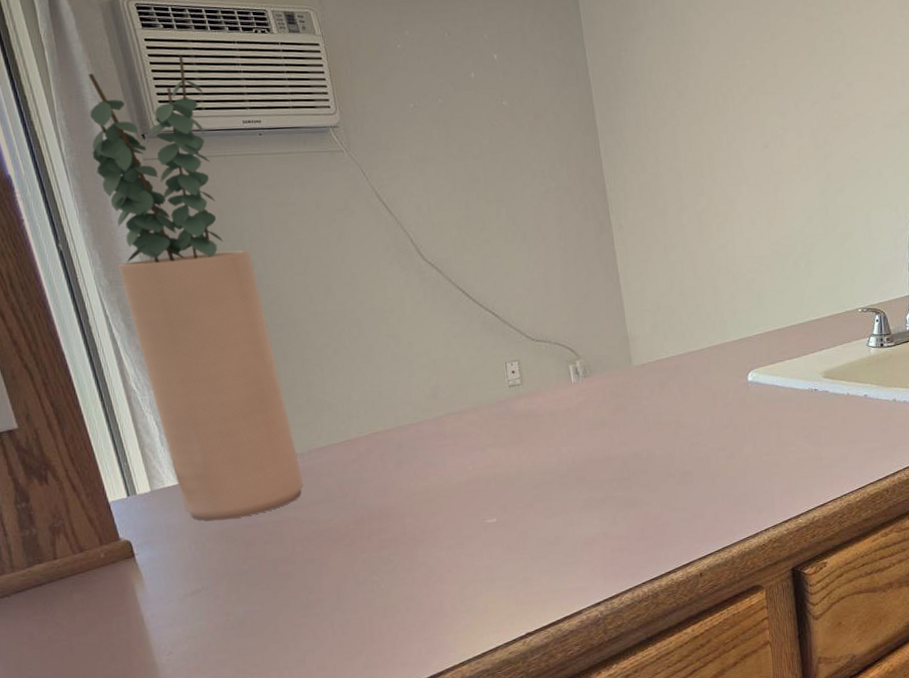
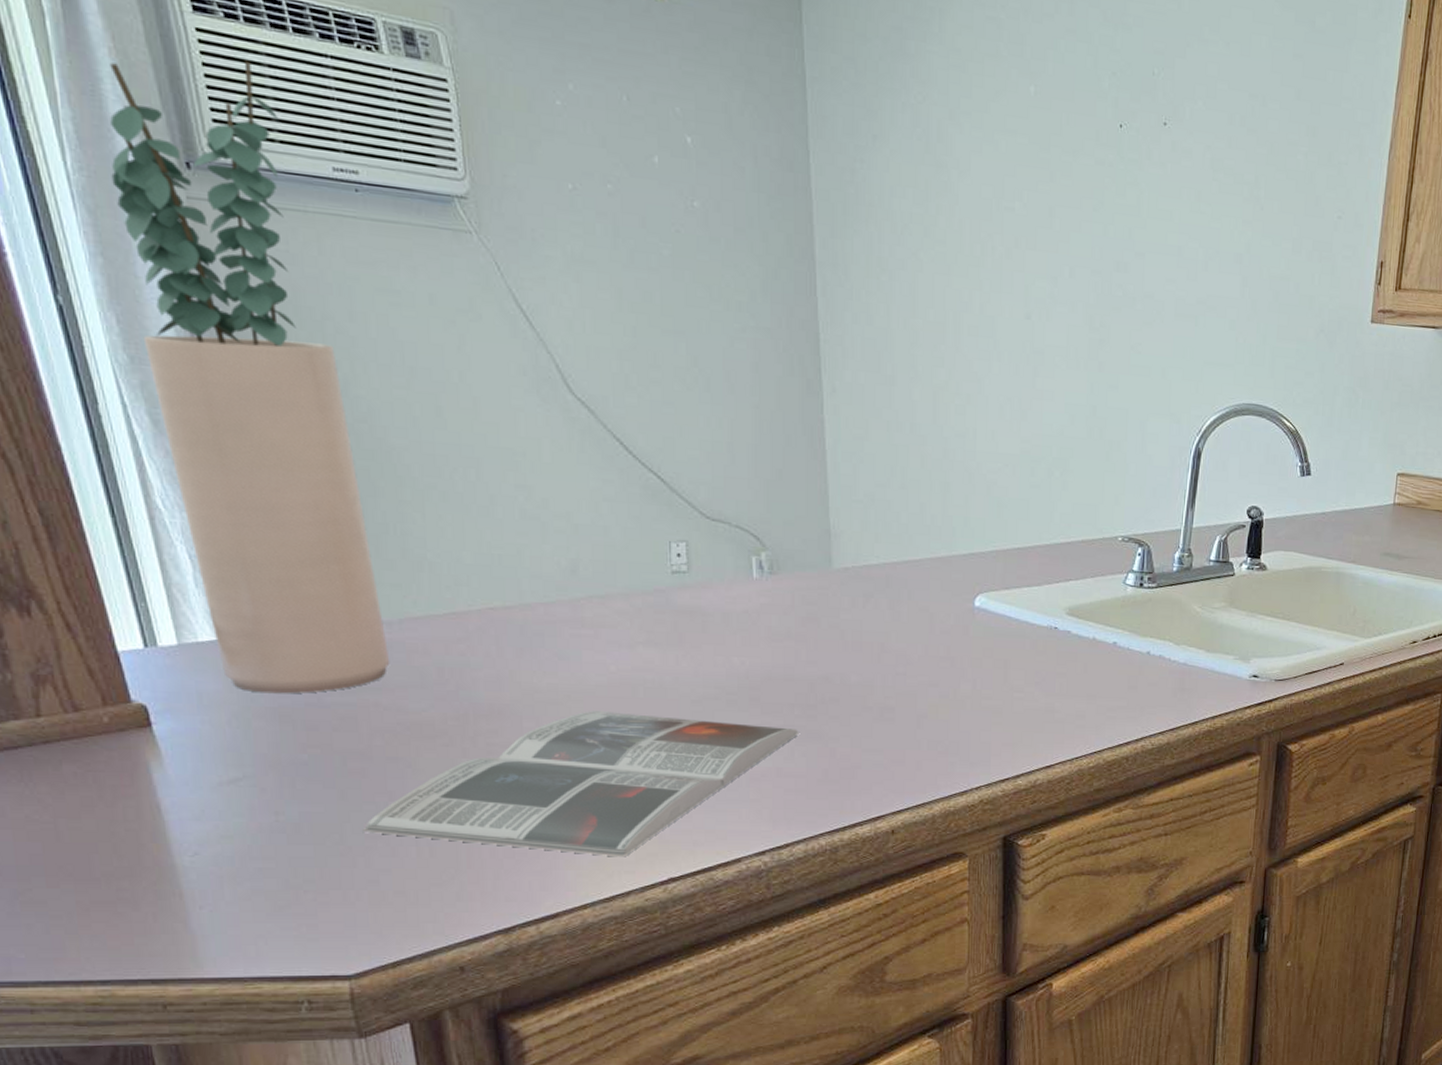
magazine: none [291,499,620,622] -> present [362,711,800,857]

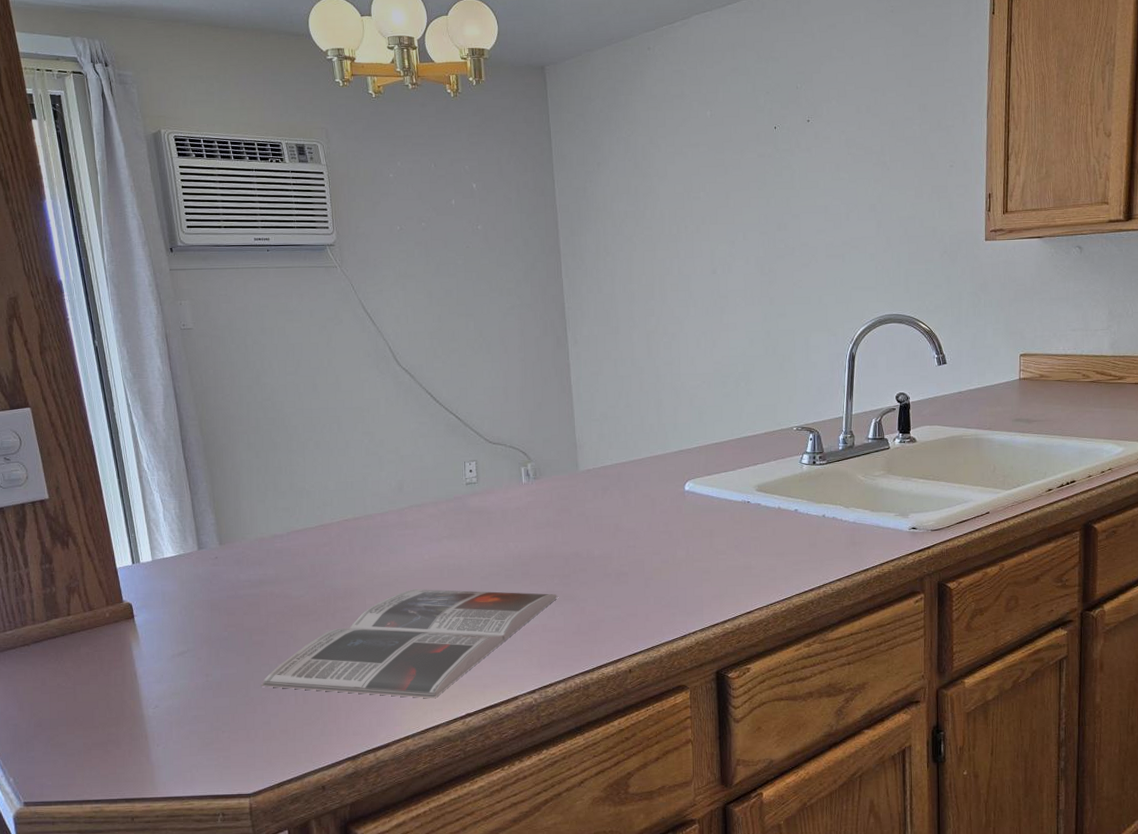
vase: present [109,60,390,694] -> none [128,180,281,591]

